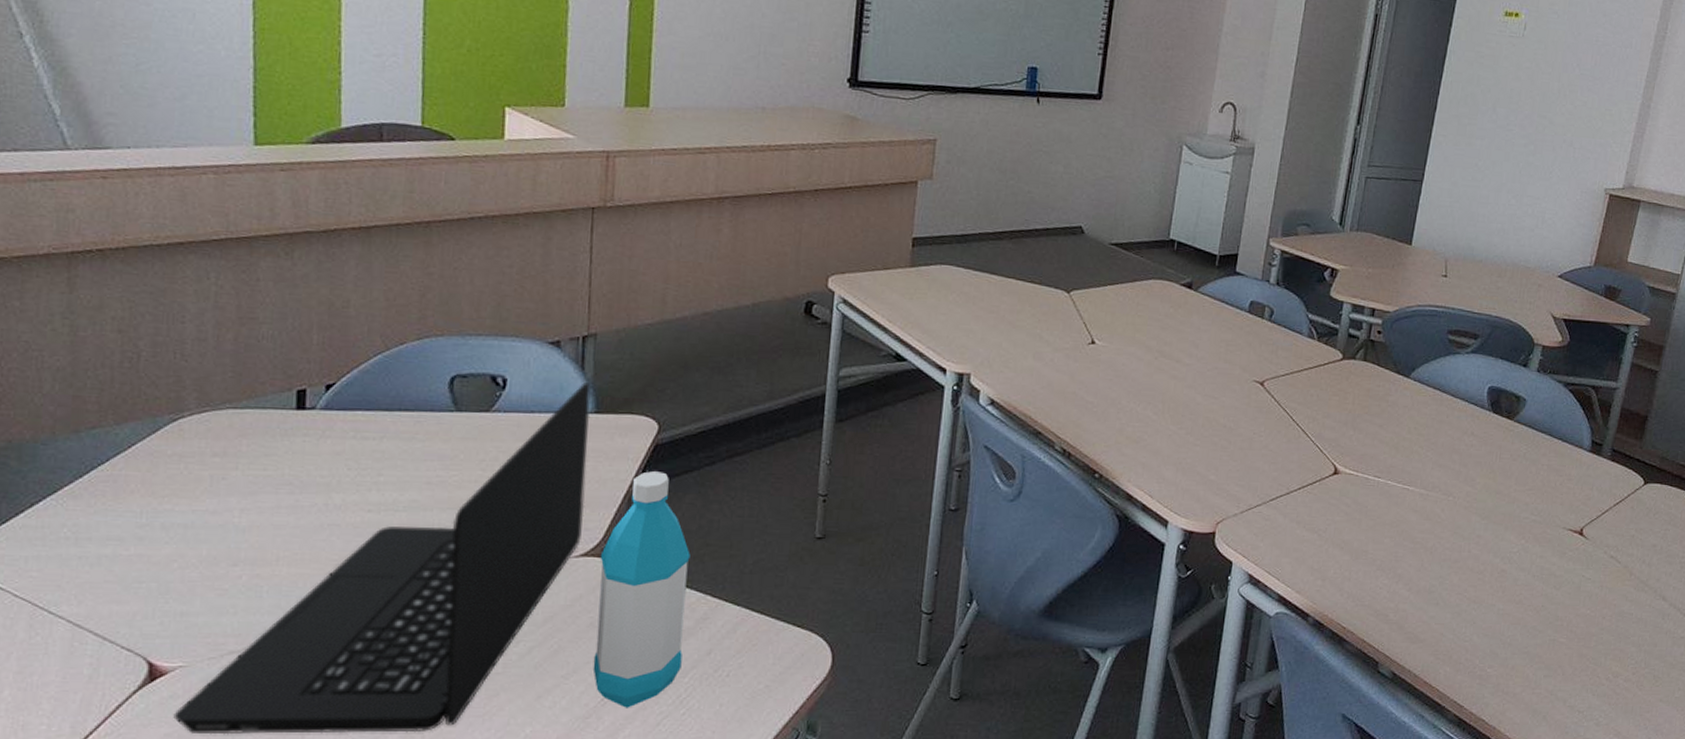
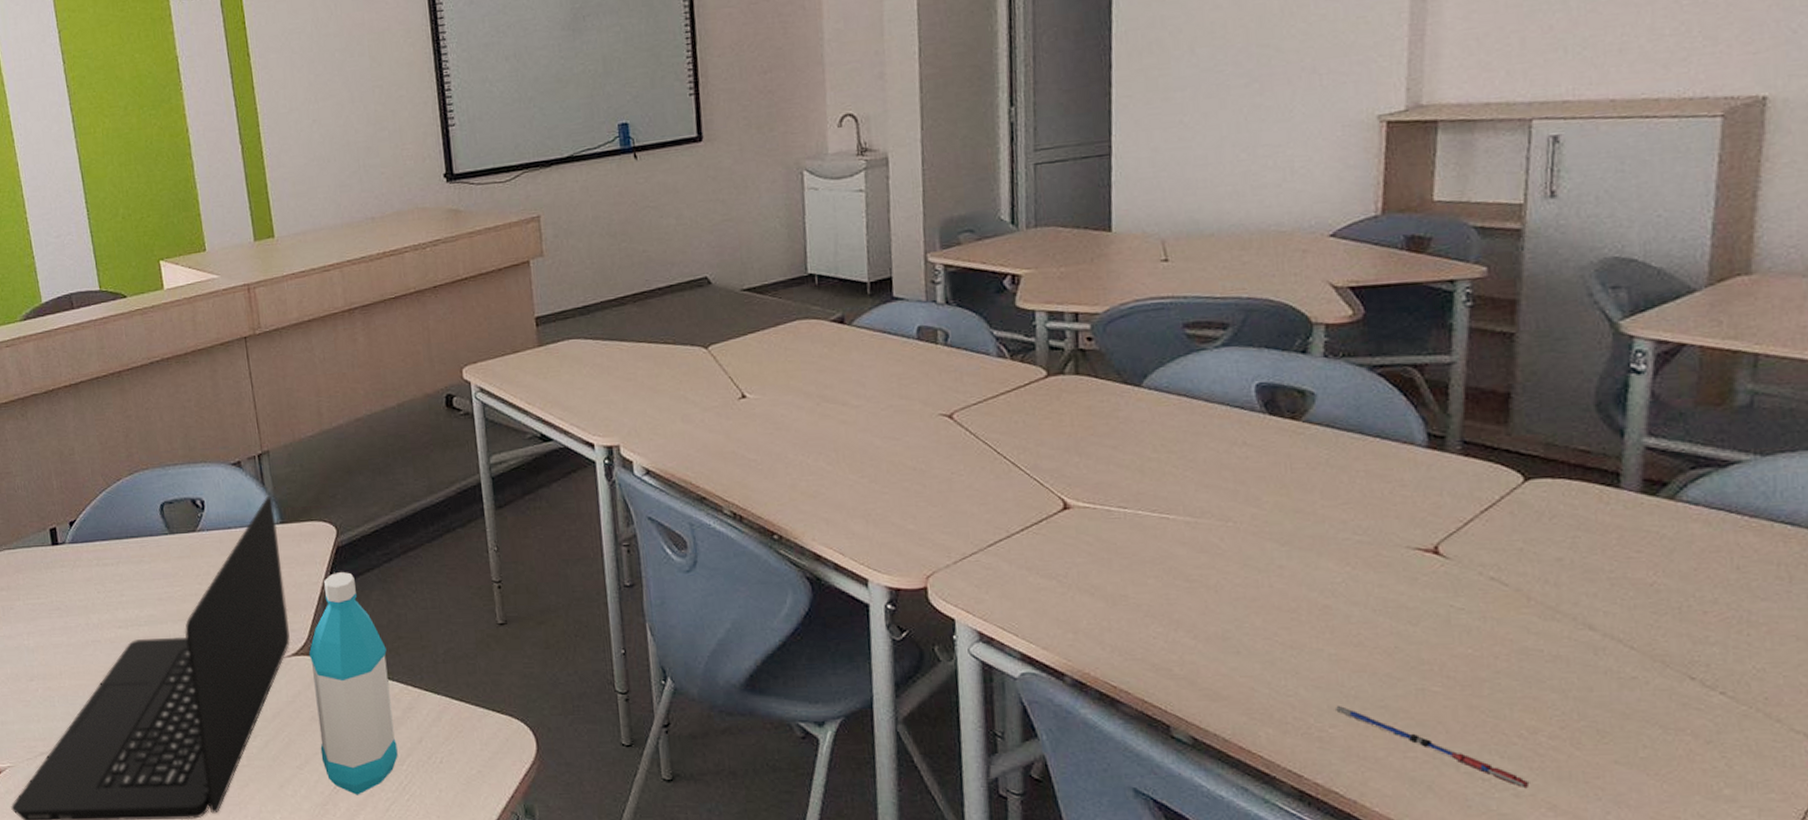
pen: none [1495,651,1607,719] -> present [1336,706,1530,789]

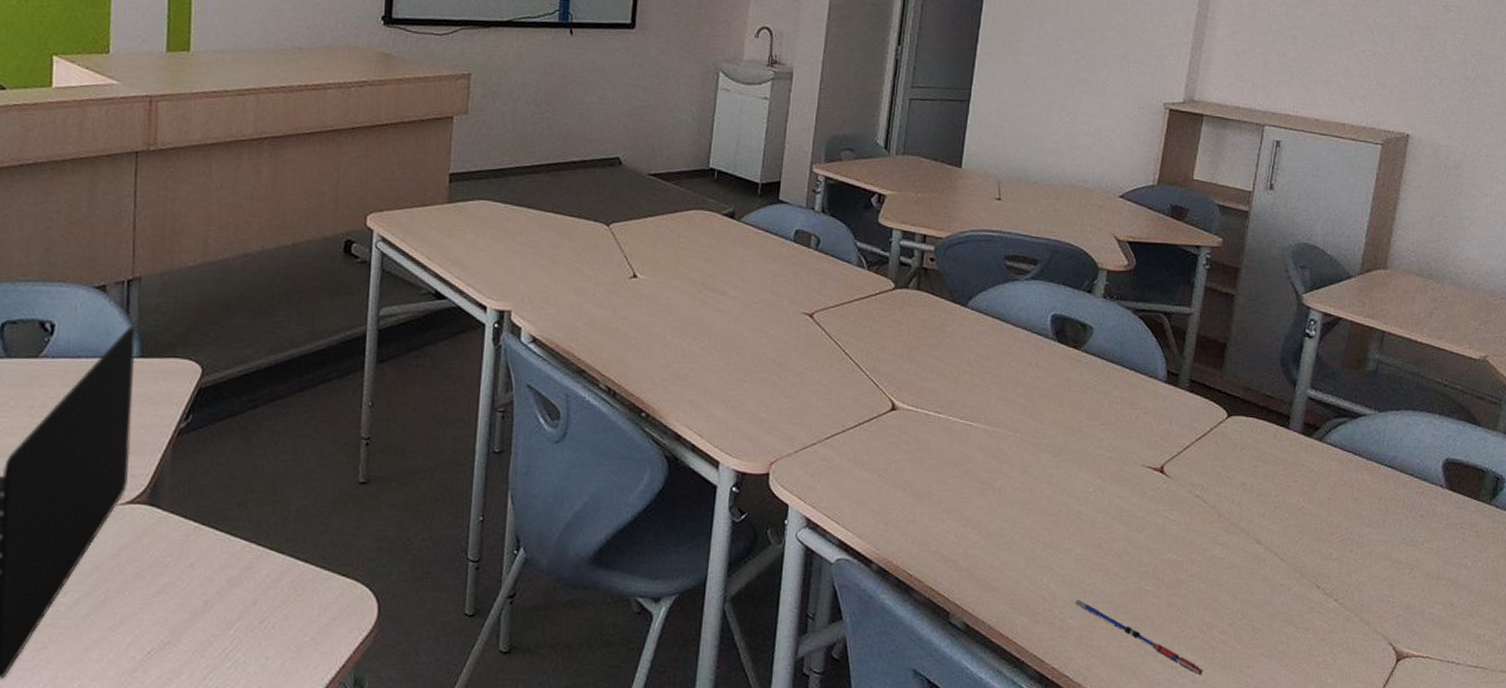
water bottle: present [308,571,398,795] -> none [139,415,235,661]

